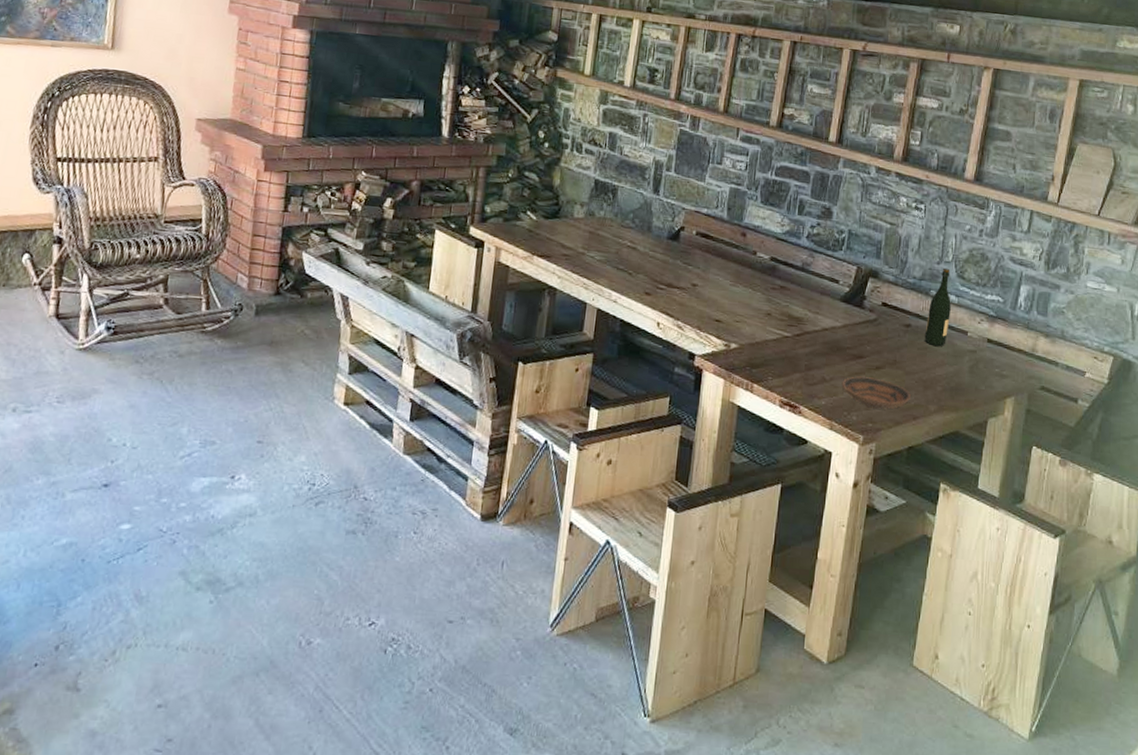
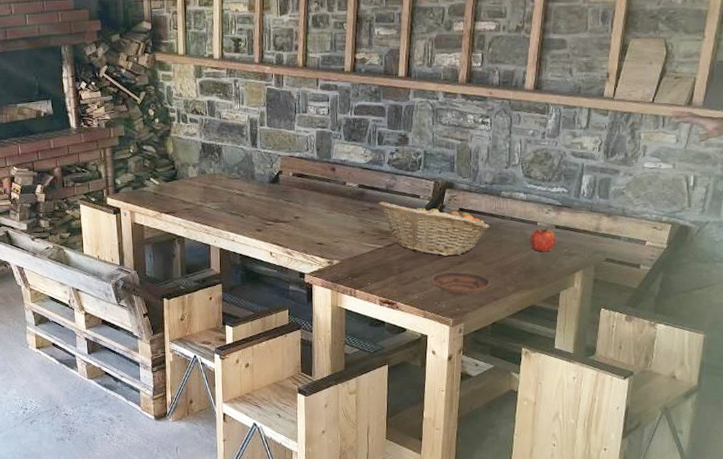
fruit basket: none [790,281,915,359] -> present [378,201,490,257]
wine bottle: present [924,267,951,347] -> none [499,170,521,239]
apple: none [958,340,988,369] -> present [530,228,556,252]

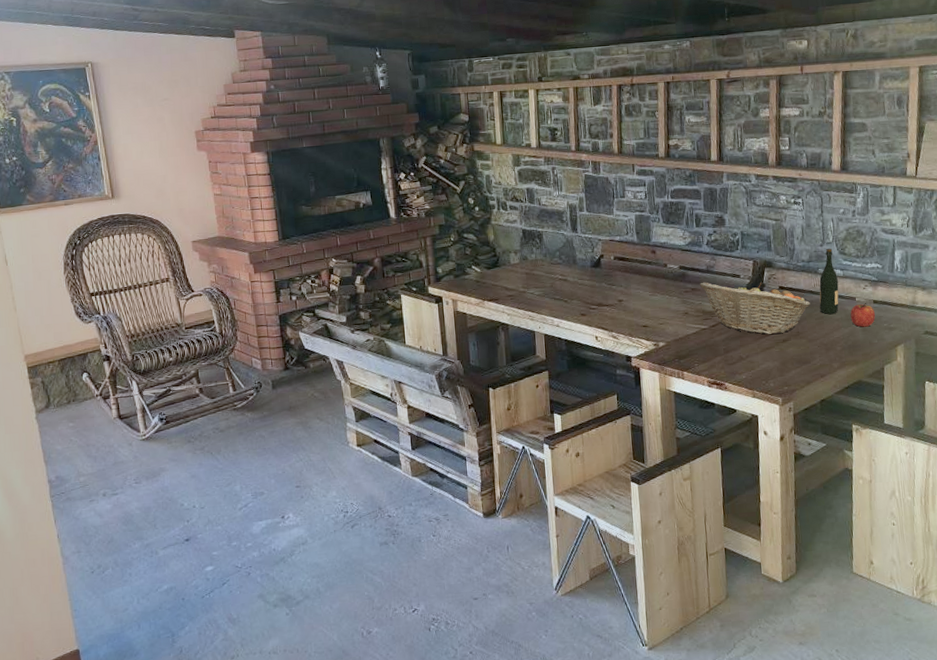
bowl: present [430,271,491,296] -> none [756,349,816,374]
wine bottle: none [499,170,521,239] -> present [819,248,839,315]

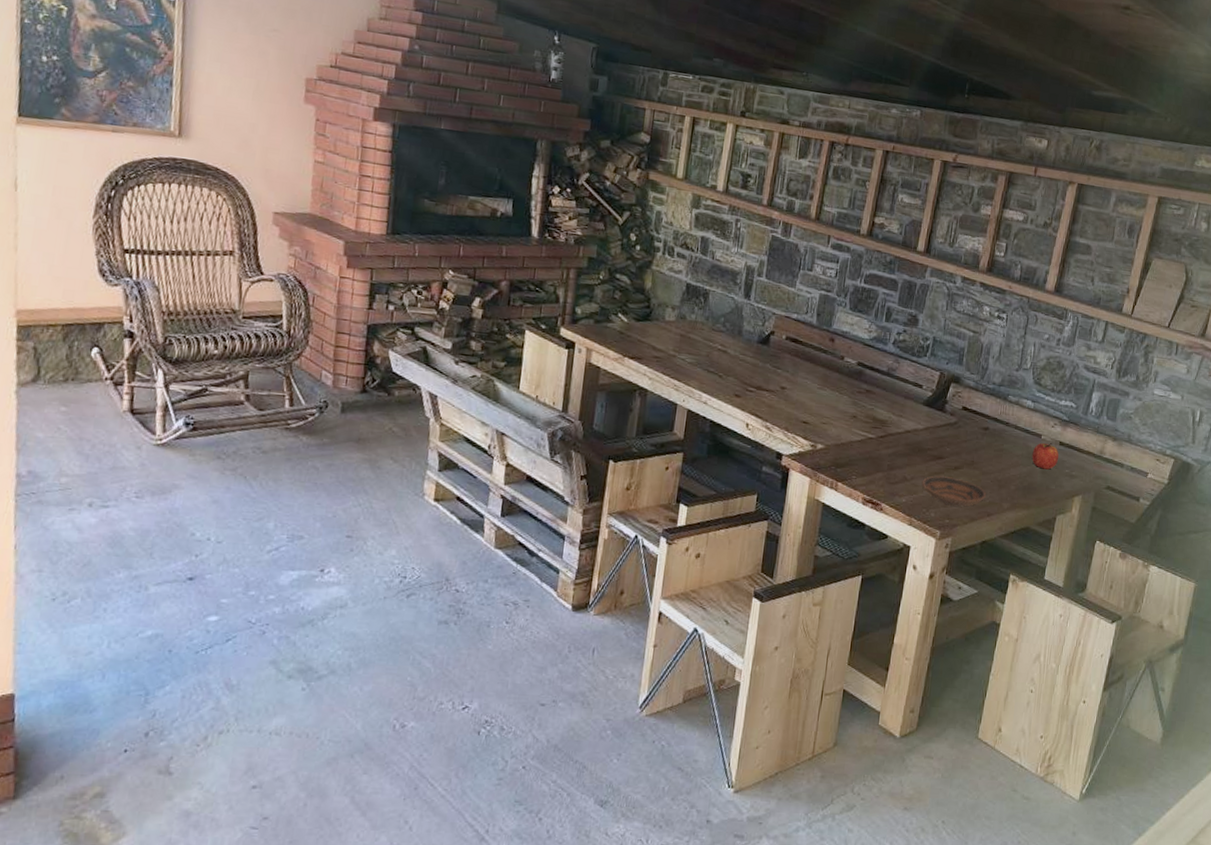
fruit basket: present [700,282,810,335] -> none [876,385,992,460]
bowl: none [756,349,816,374] -> present [922,476,986,507]
wine bottle: present [819,248,839,315] -> none [1001,374,1028,449]

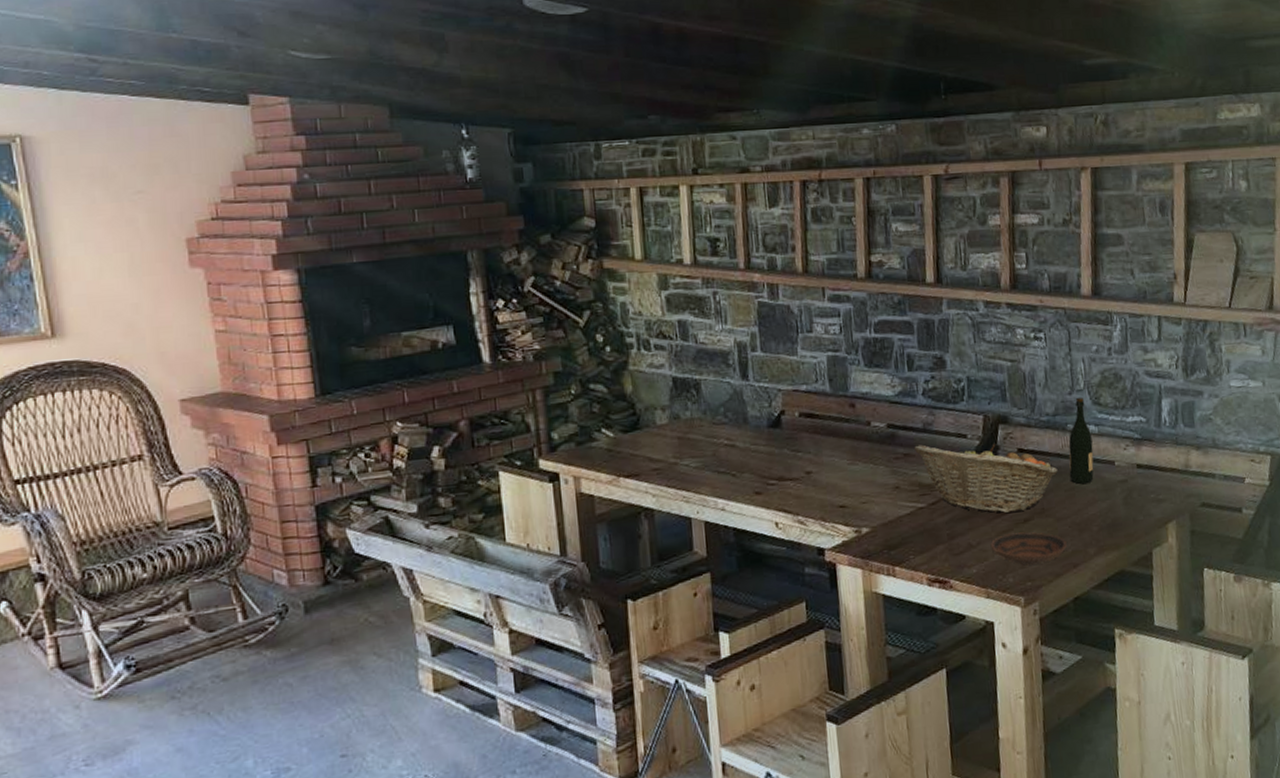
fruit basket: none [876,385,992,460] -> present [914,444,1058,514]
wine bottle: none [1001,374,1028,449] -> present [1068,397,1094,485]
apple: present [1032,443,1059,470] -> none [1108,468,1140,500]

